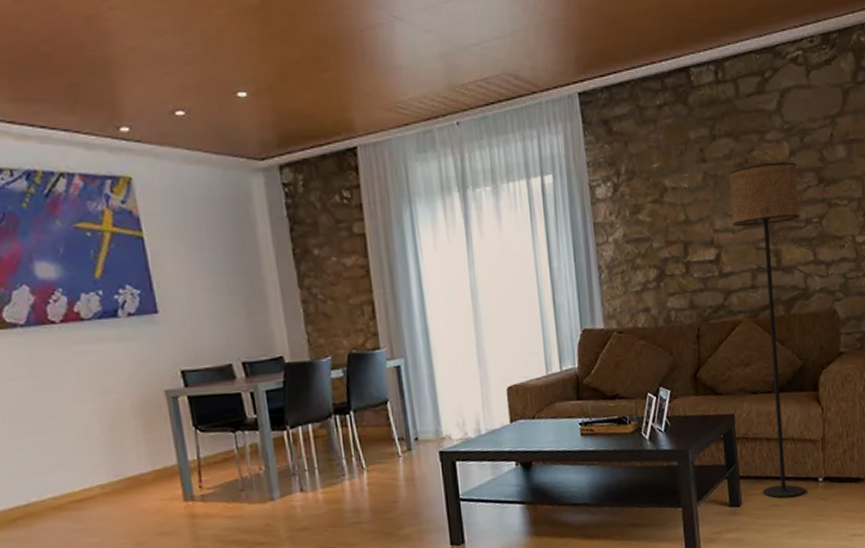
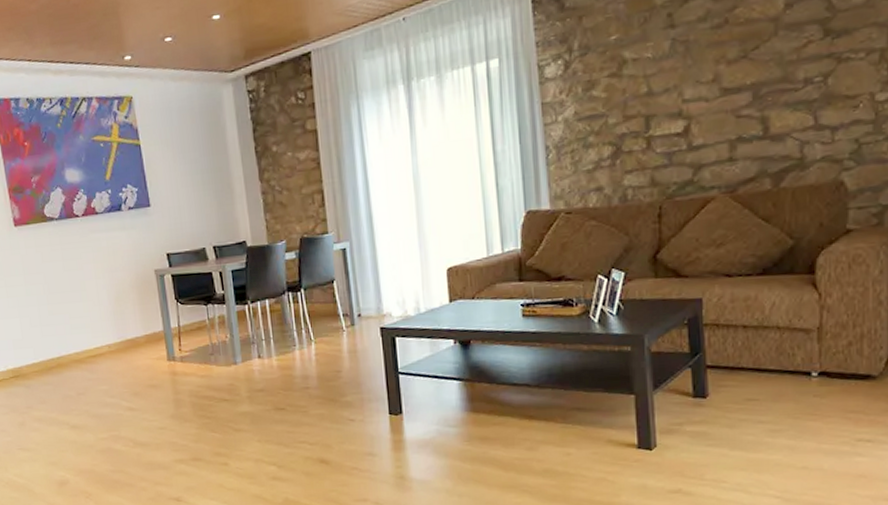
floor lamp: present [729,162,805,498] -> none [703,15,796,393]

